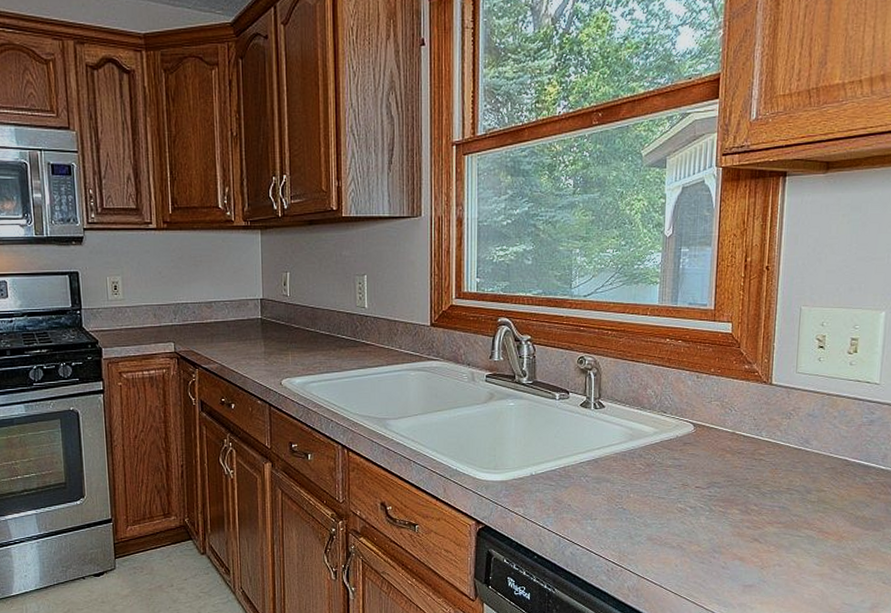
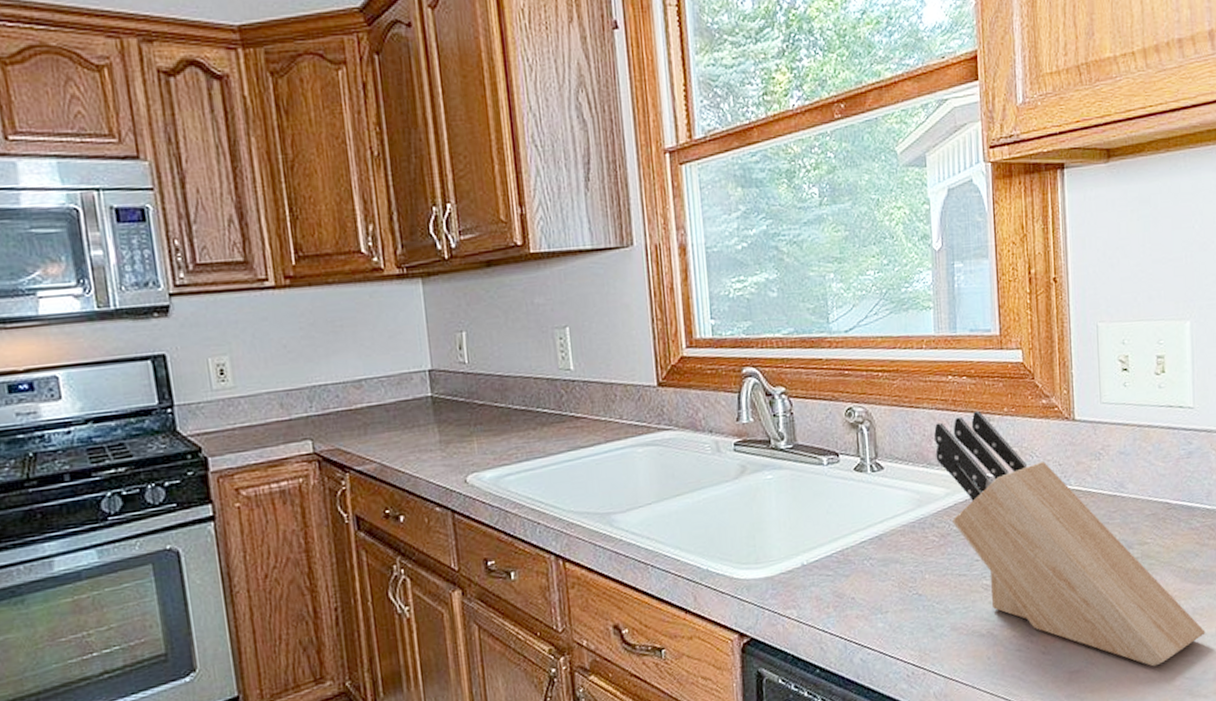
knife block: none [649,369,868,591] -> present [934,410,1206,667]

